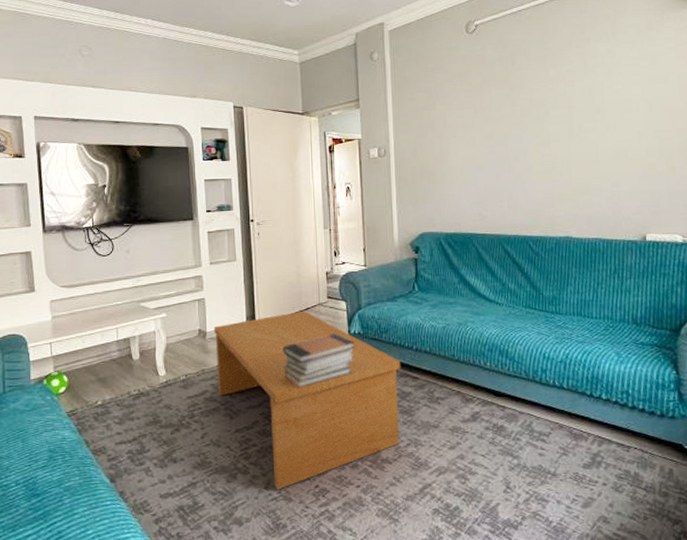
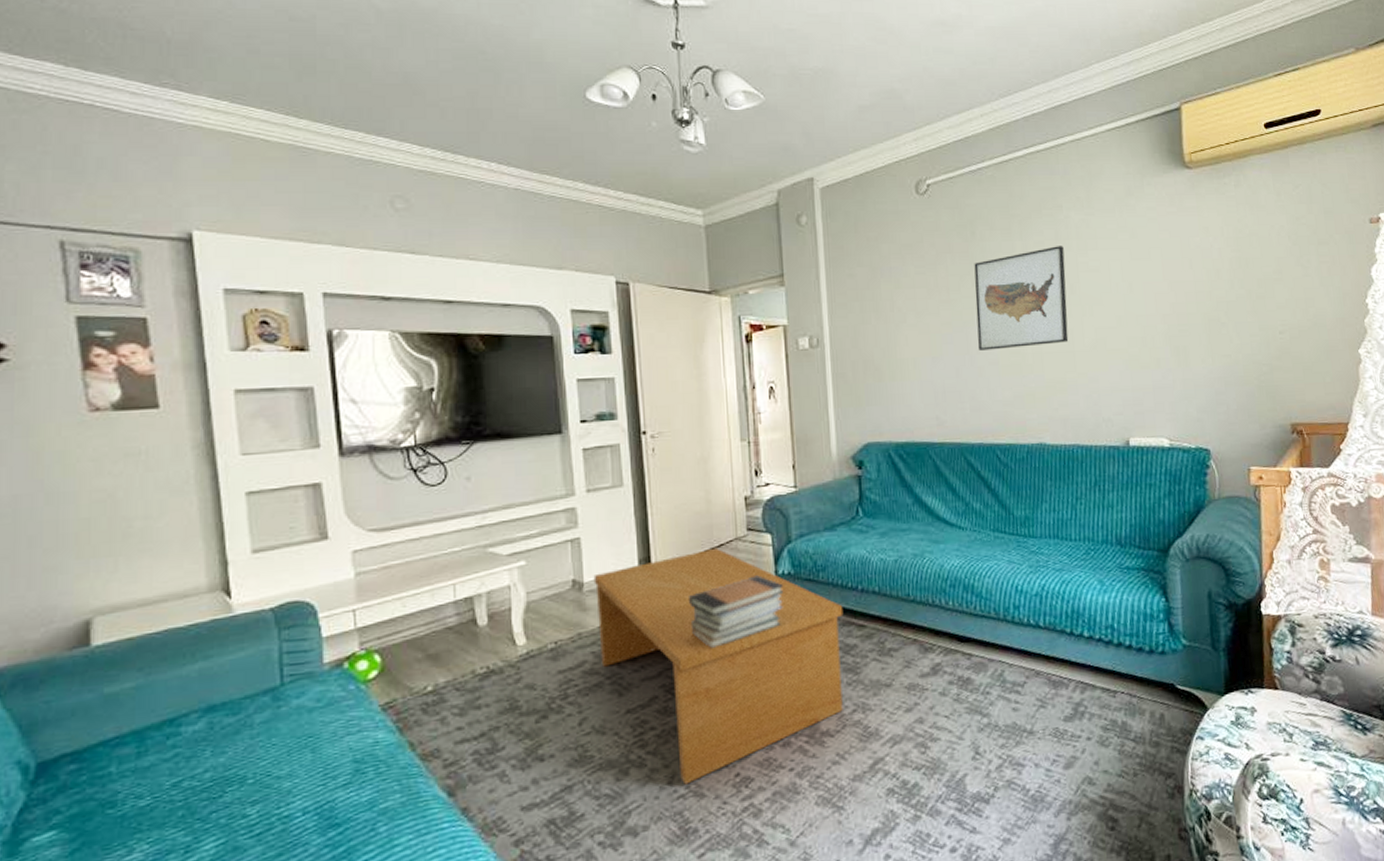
wall art: none [513,72,594,159] -> present [974,246,1069,350]

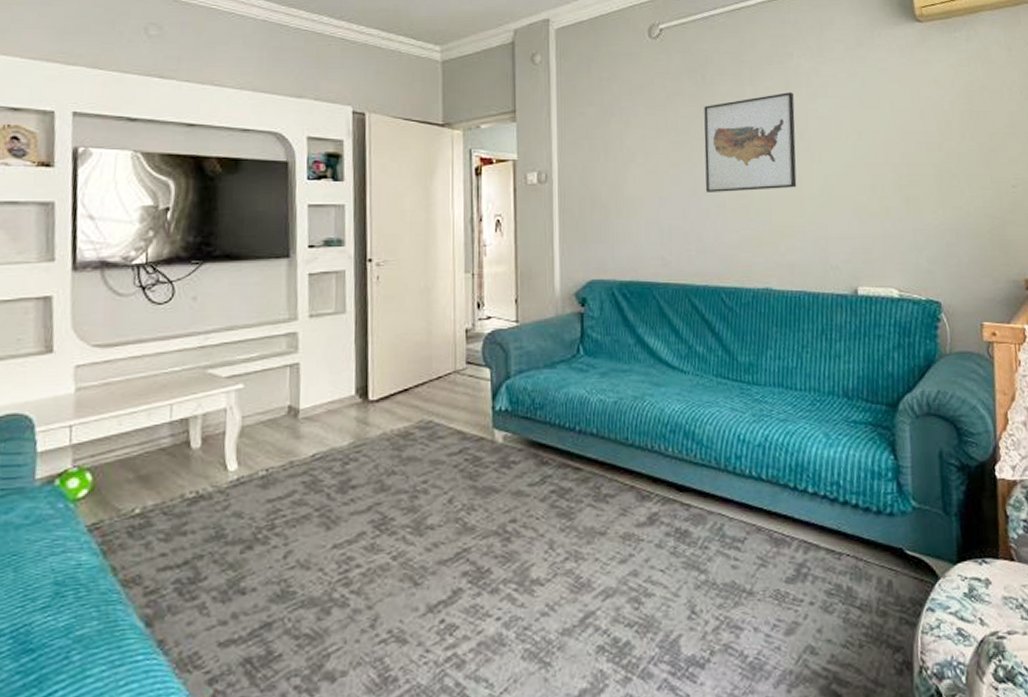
coffee table: present [593,547,844,785] -> none [309,380,560,629]
book stack: present [689,575,784,648] -> none [403,411,500,484]

